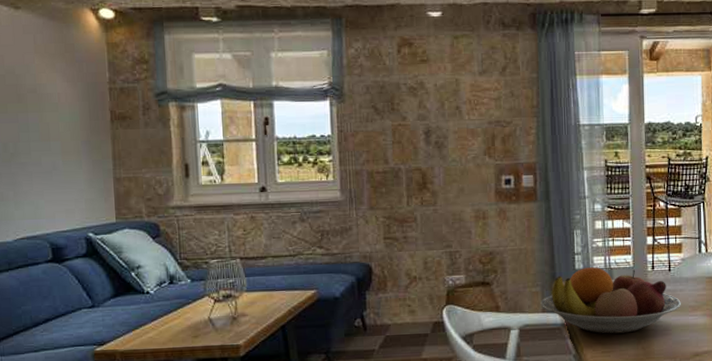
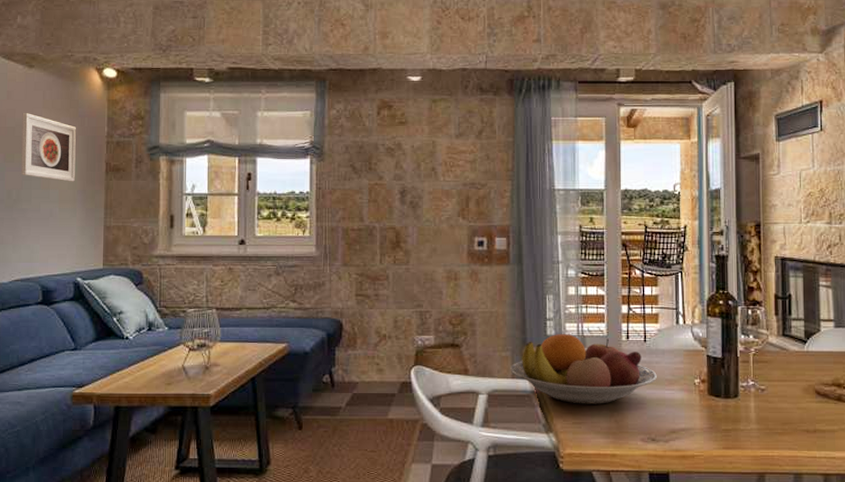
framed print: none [12,58,78,133] -> present [21,112,76,182]

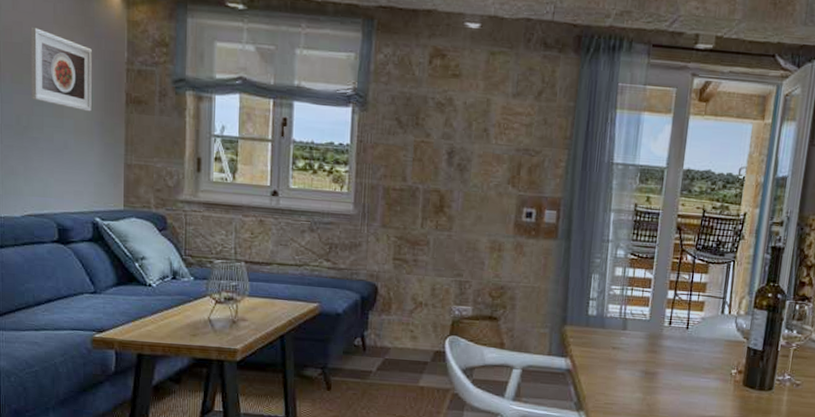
fruit bowl: present [510,334,657,404] -> none [547,314,695,387]

